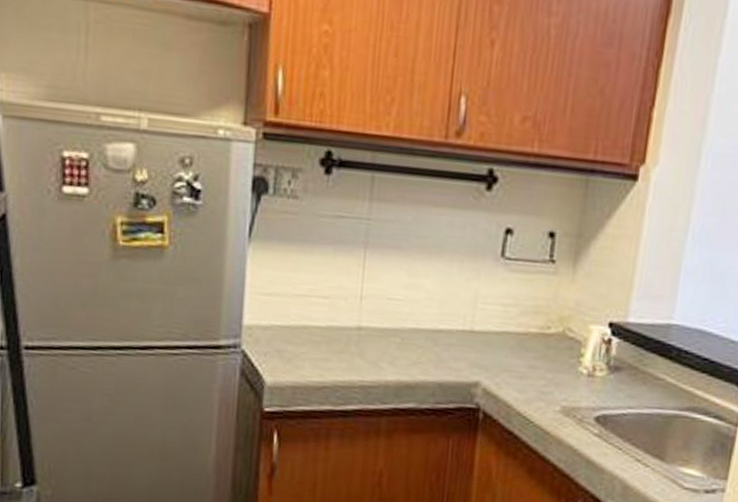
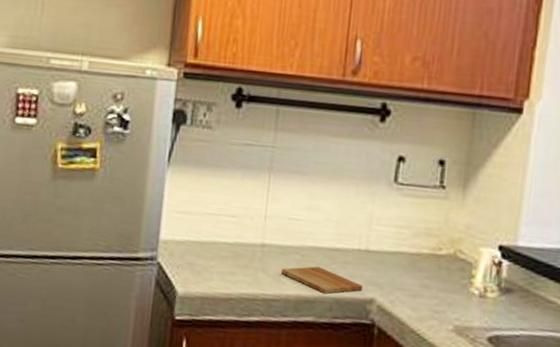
cutting board: none [380,349,468,379] -> present [282,266,363,294]

